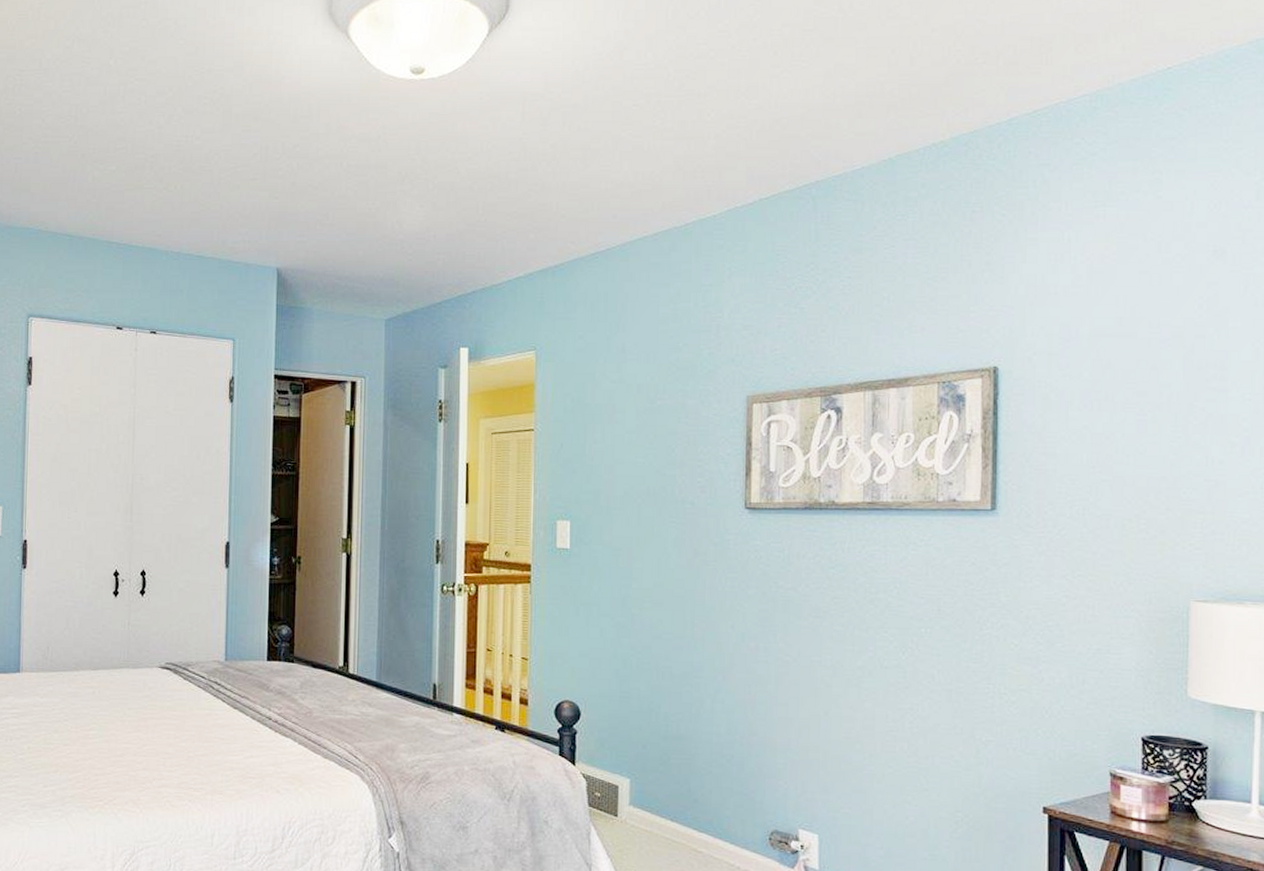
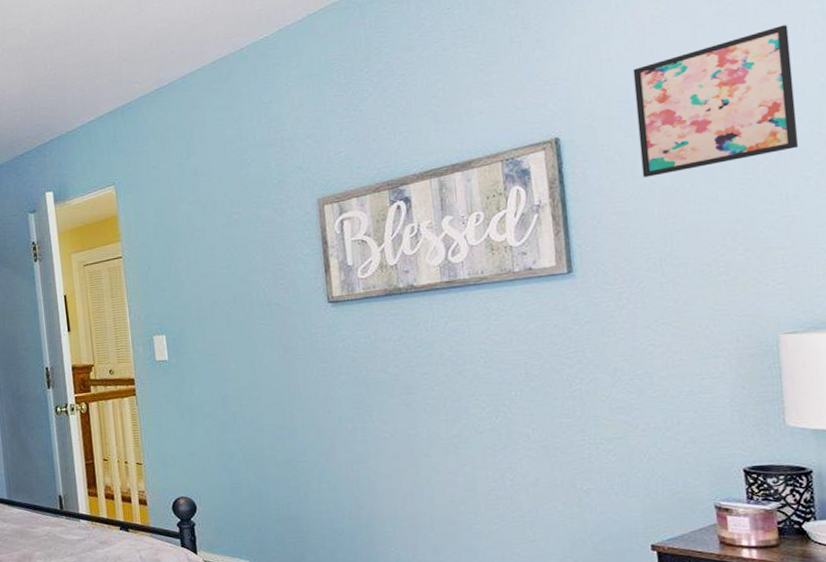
wall art: none [1075,284,1231,421] -> present [633,25,799,178]

